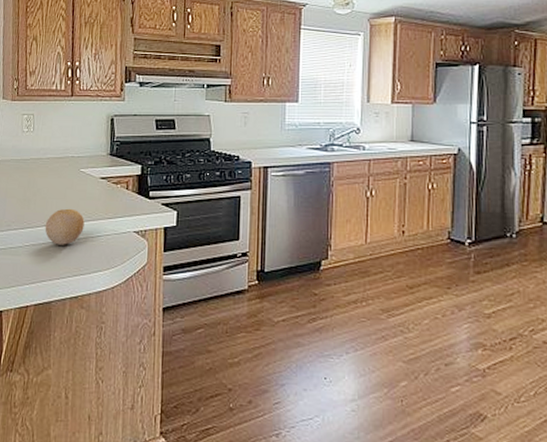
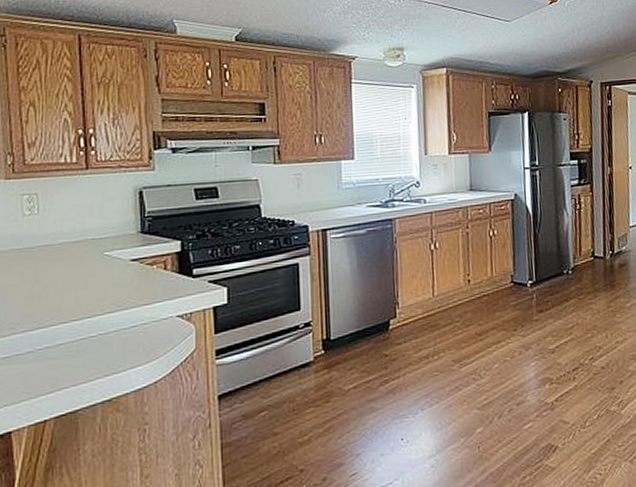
fruit: present [45,208,85,245] -> none [62,299,114,344]

